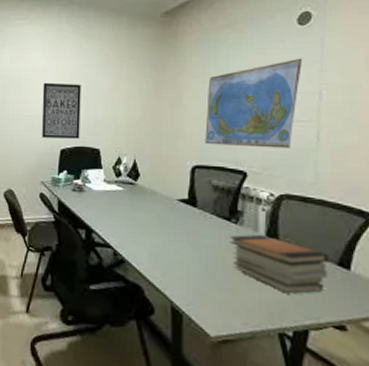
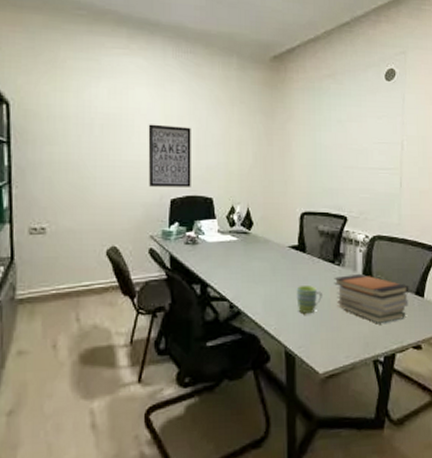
mug: none [185,240,215,271] -> present [296,284,322,313]
world map: present [205,58,303,149] -> none [312,111,389,194]

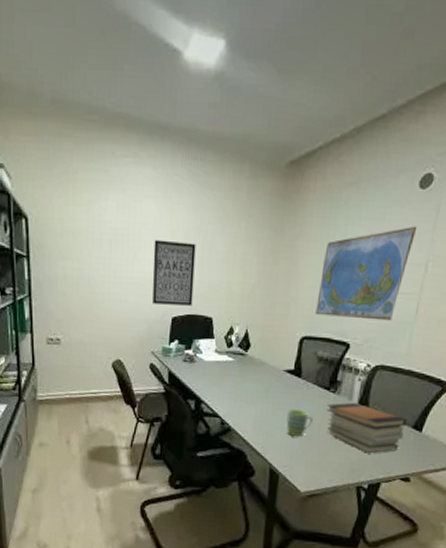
world map: none [312,111,389,194] -> present [315,226,417,321]

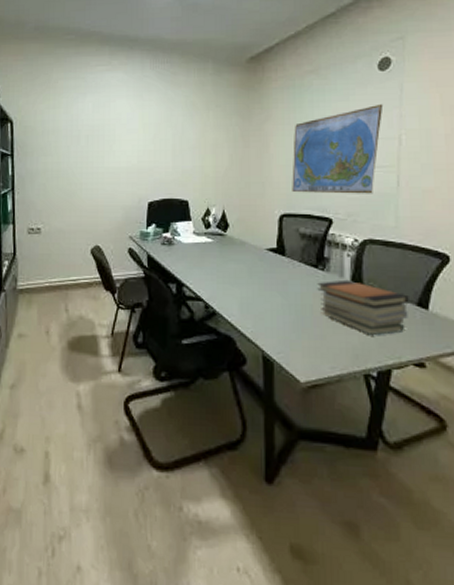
wall art: present [152,239,196,306] -> none [127,132,168,191]
mug: present [286,408,313,436] -> none [275,289,304,319]

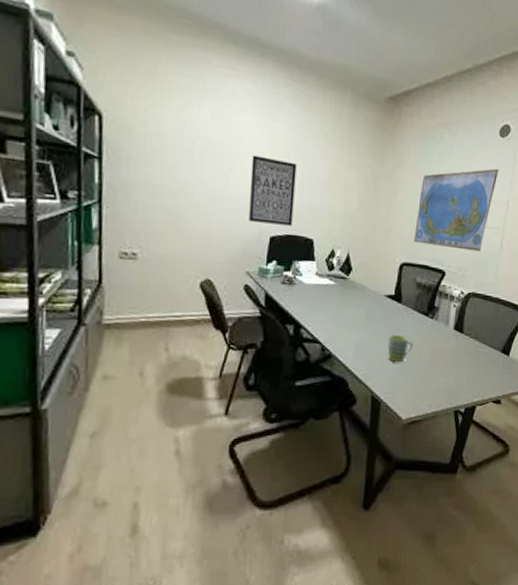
wall art: none [127,132,168,191] -> present [249,155,297,226]
mug: none [275,289,304,319] -> present [387,334,413,362]
book stack: present [317,279,409,336] -> none [425,327,497,378]

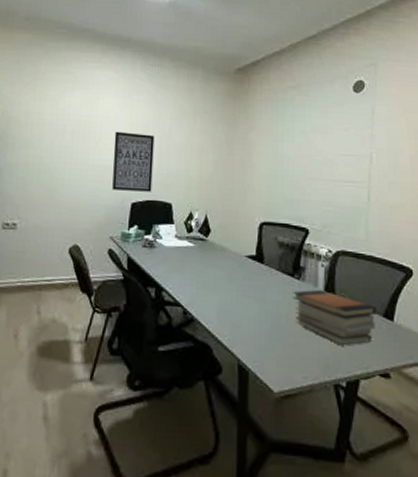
mug: present [387,334,413,362] -> none [252,296,280,327]
world map: present [414,168,499,252] -> none [272,123,357,207]
book stack: none [425,327,497,378] -> present [293,289,377,346]

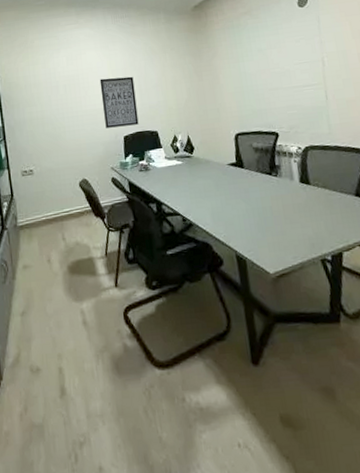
book stack: present [293,289,377,346] -> none [273,181,350,226]

